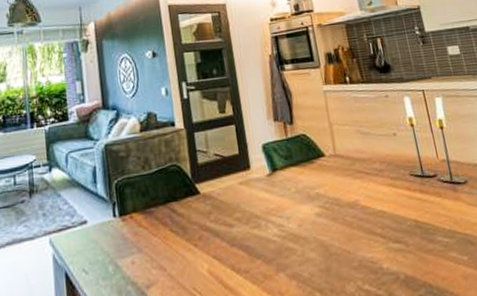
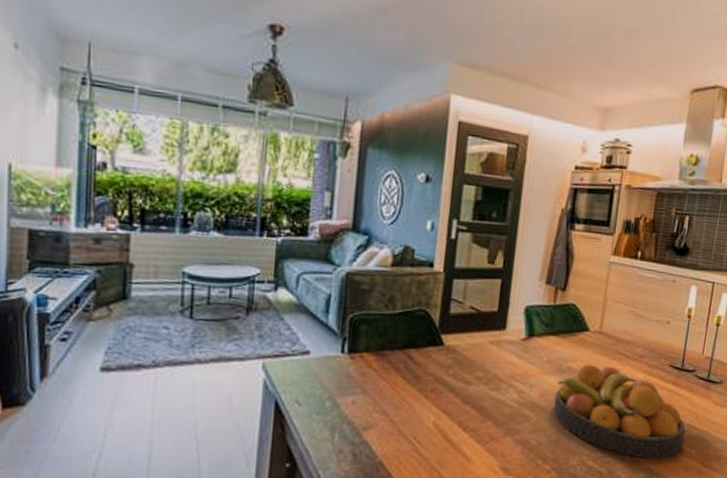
fruit bowl: none [311,185,453,273] -> present [554,364,685,459]

